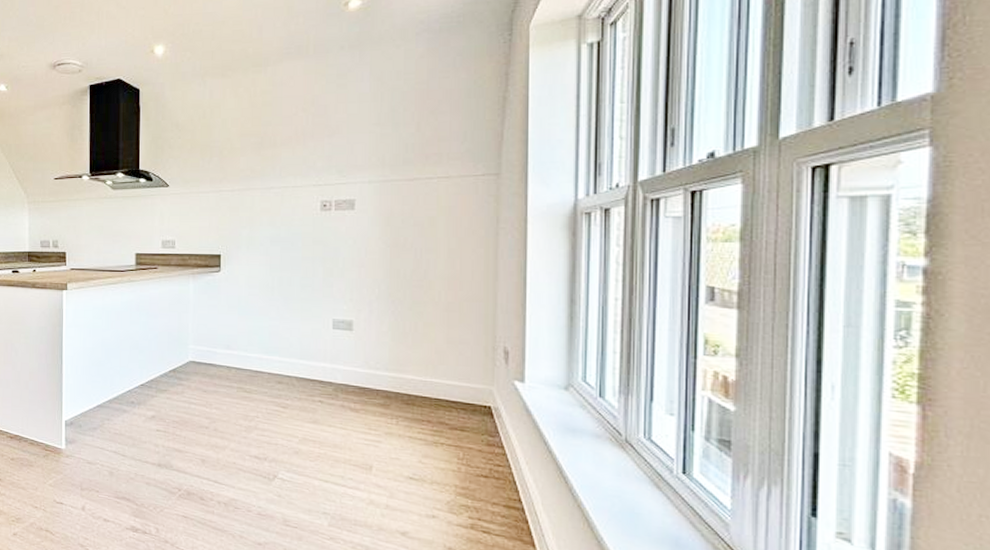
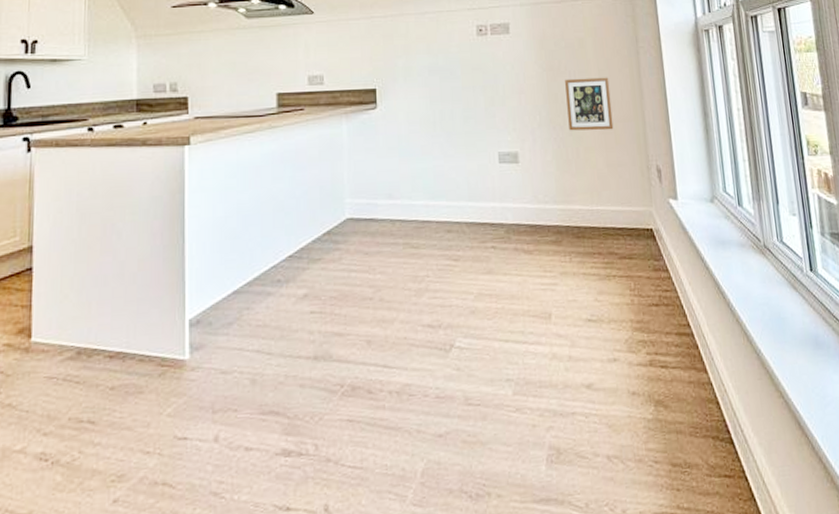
picture frame: none [409,256,460,309] -> present [565,77,614,131]

